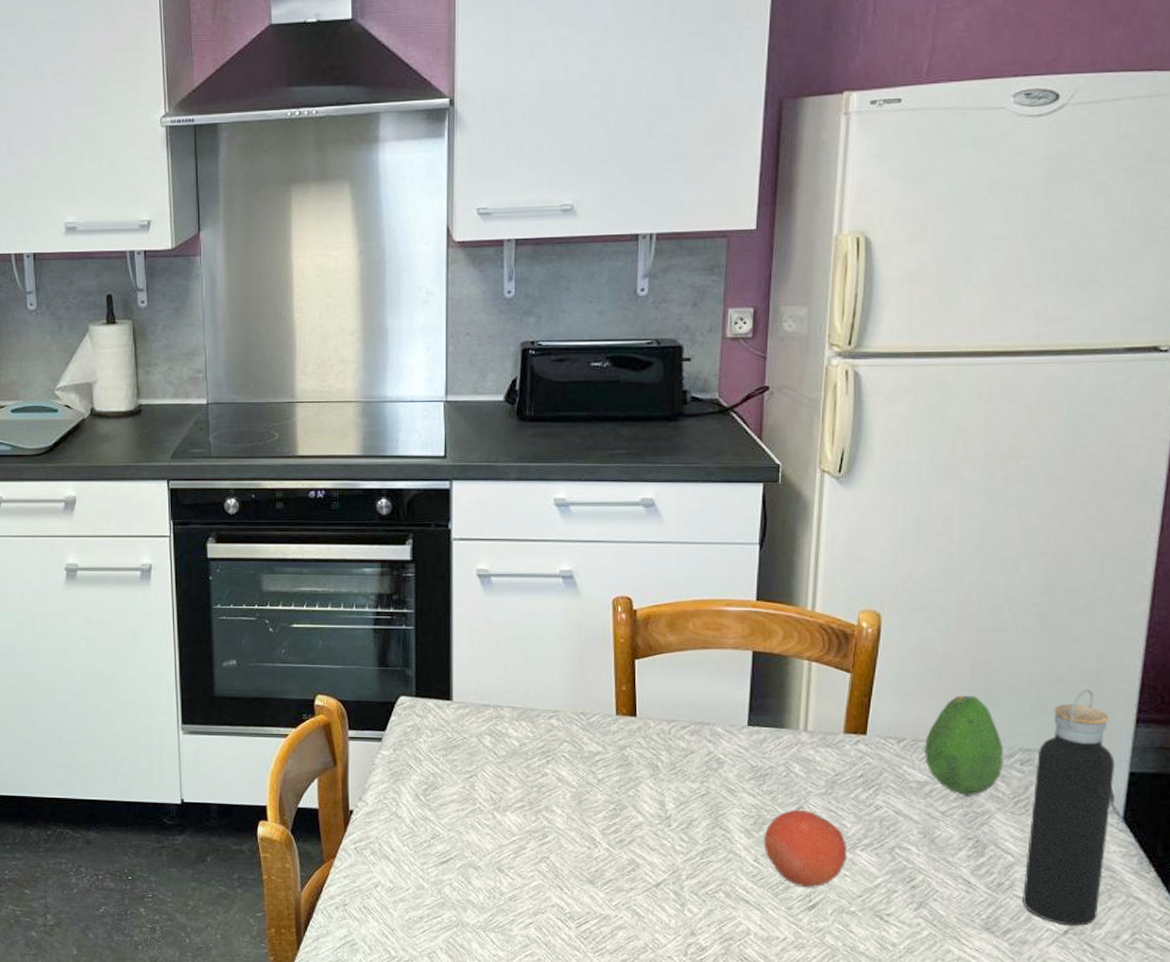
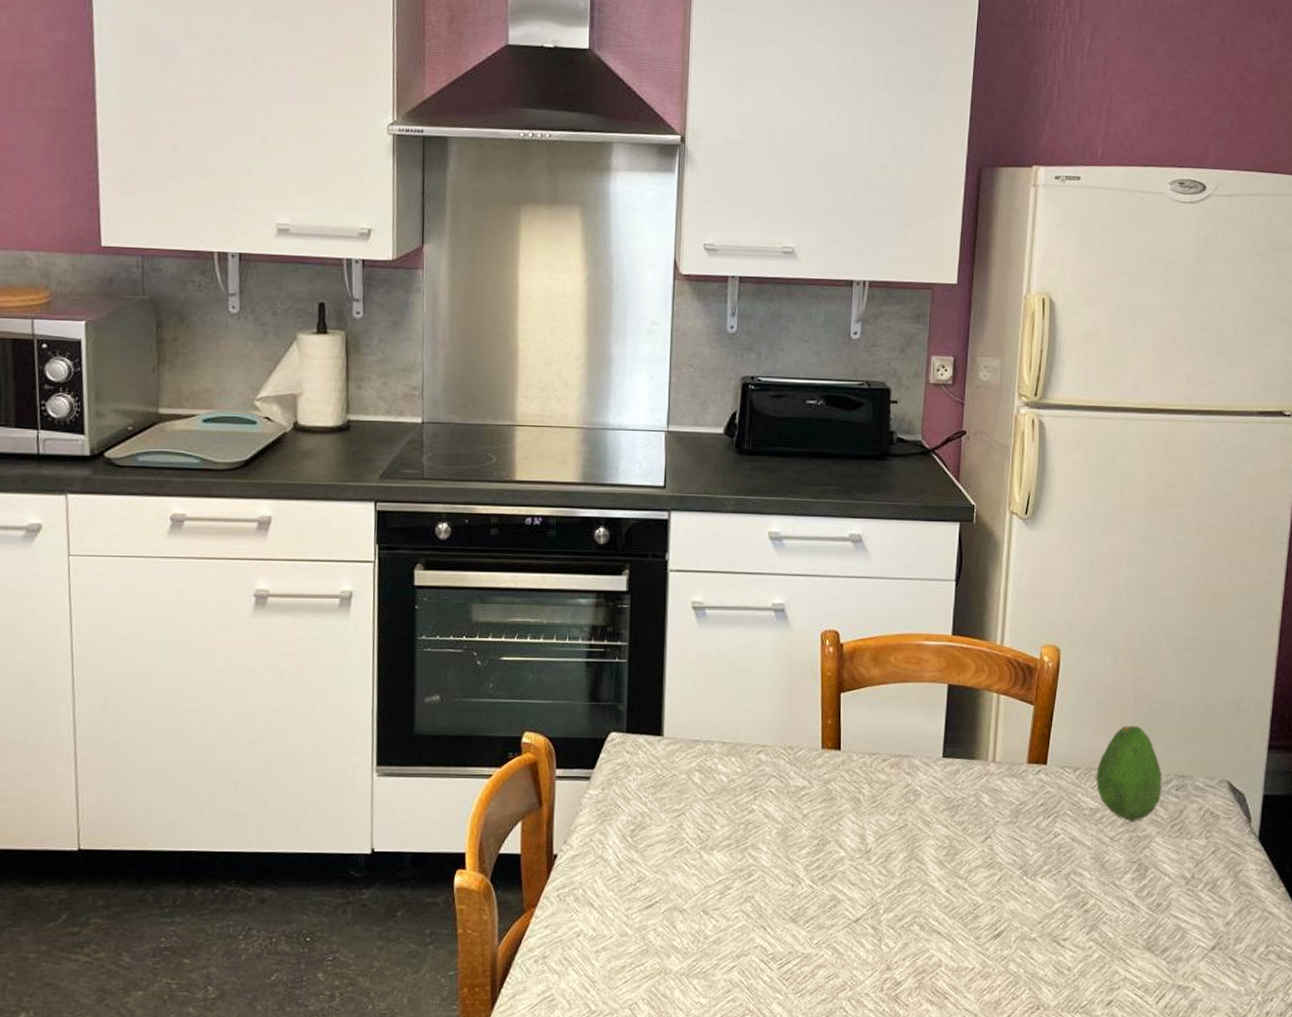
fruit: present [763,809,847,888] -> none [955,839,1029,916]
water bottle: present [1023,689,1115,926] -> none [1178,719,1252,941]

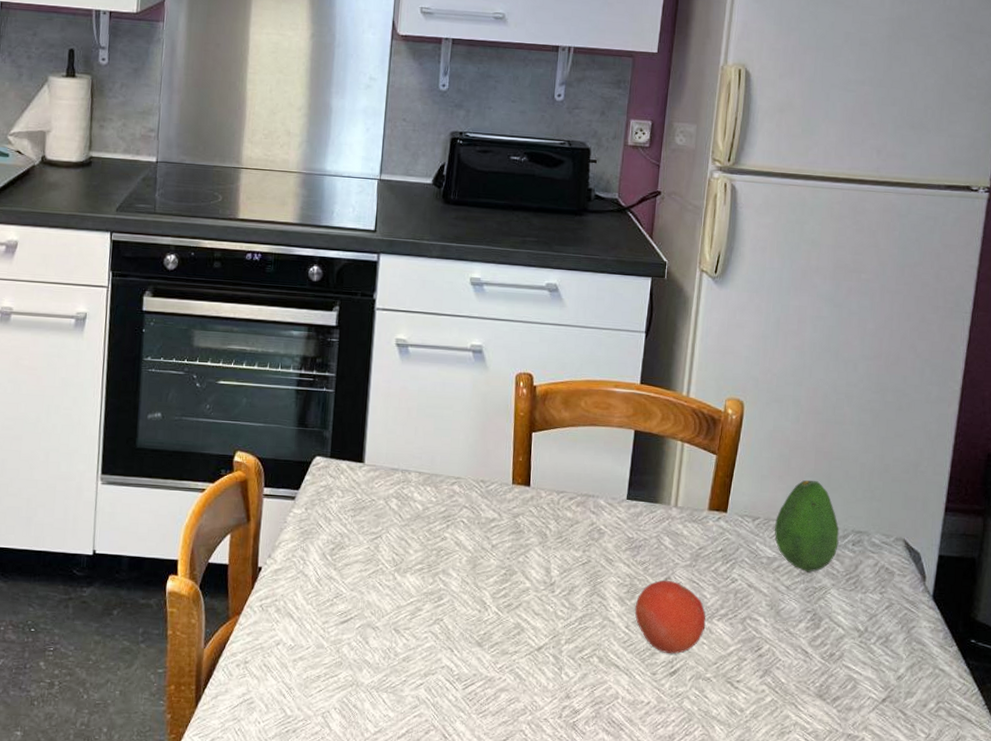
fruit: none [955,839,1029,916] -> present [635,580,706,654]

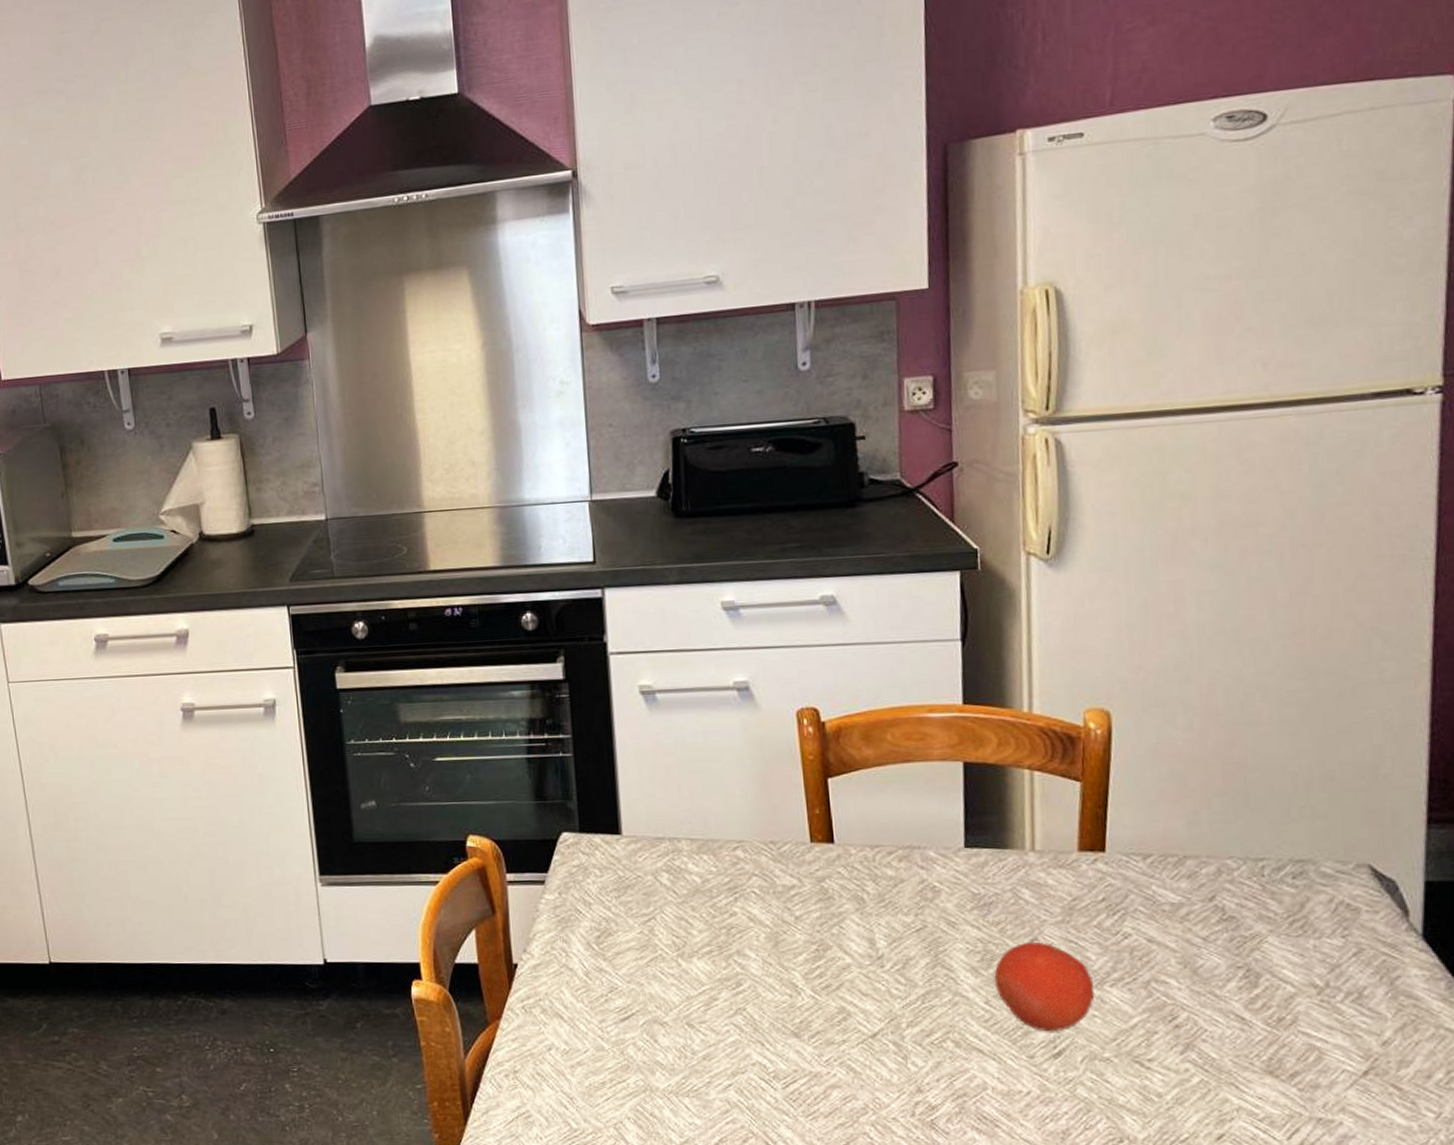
fruit: present [775,480,839,572] -> none [1176,801,1272,918]

